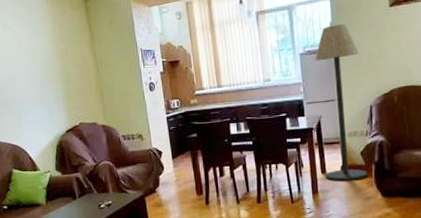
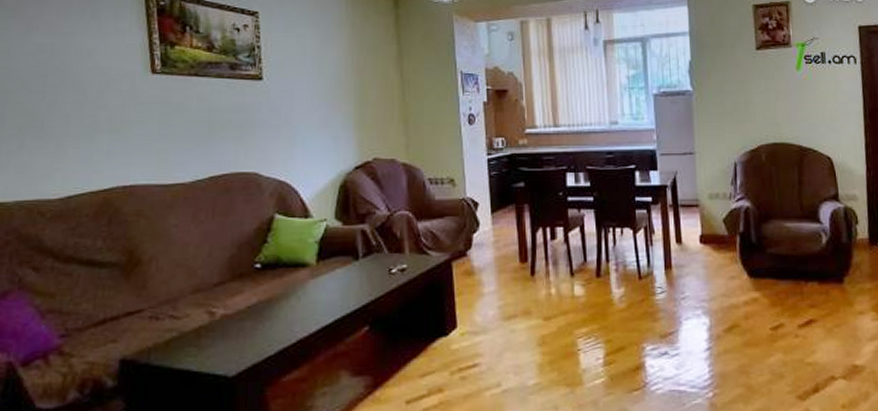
floor lamp: present [315,24,368,181] -> none [671,65,731,254]

